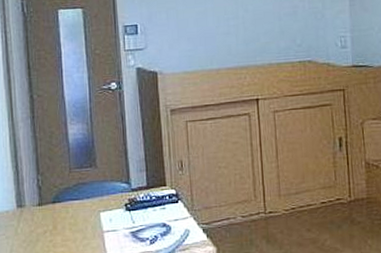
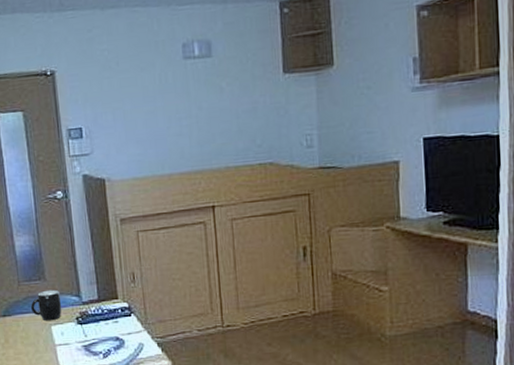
mug: none [81,176,112,208] -> present [31,289,62,322]

